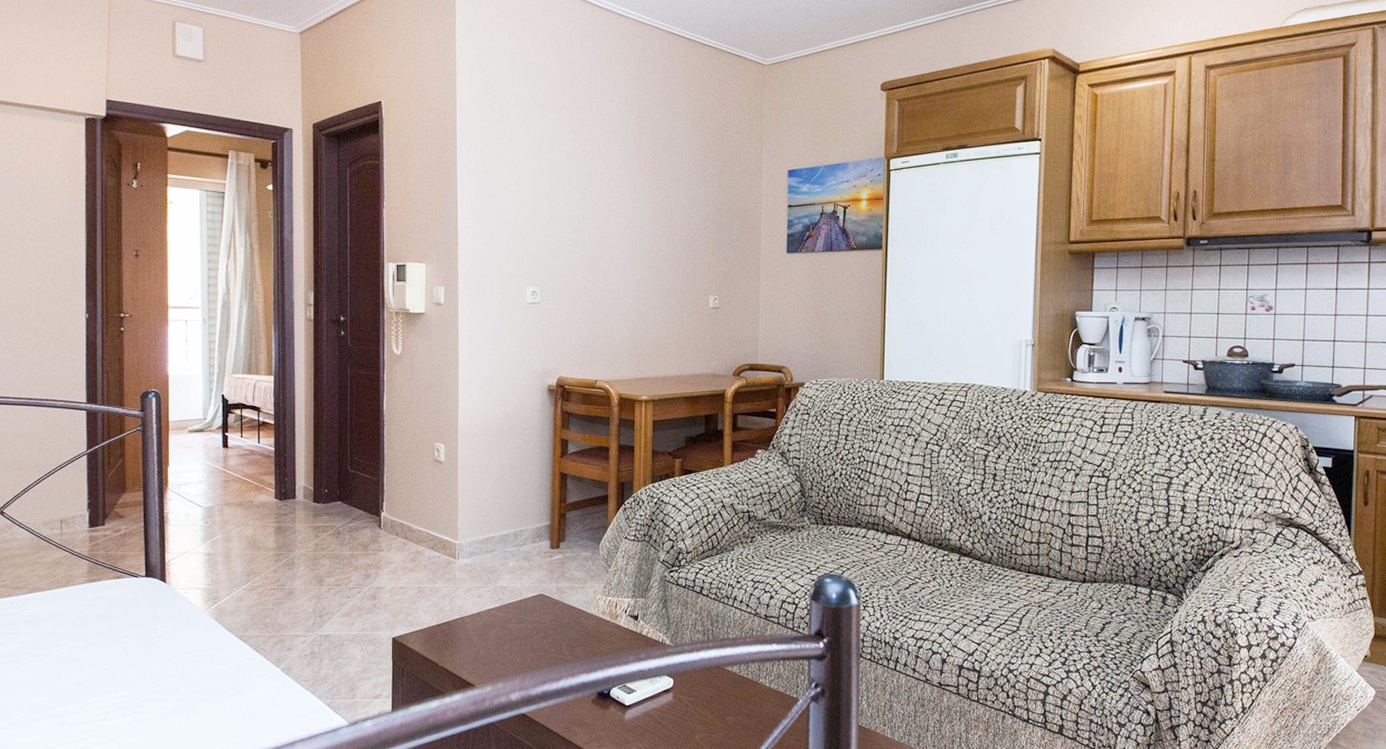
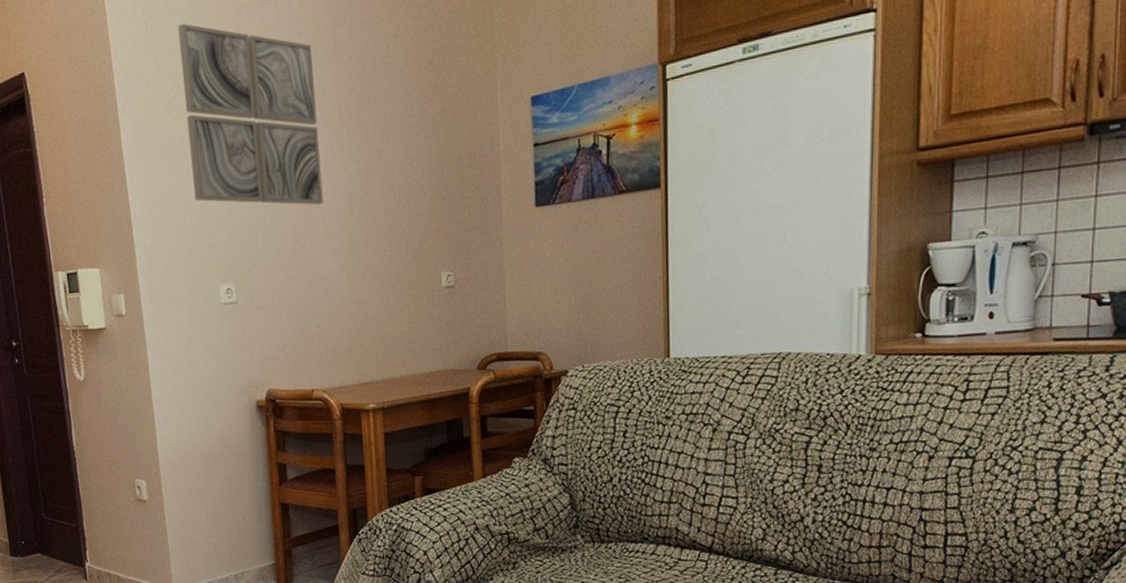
wall art: none [513,80,621,233] -> present [177,23,324,206]

